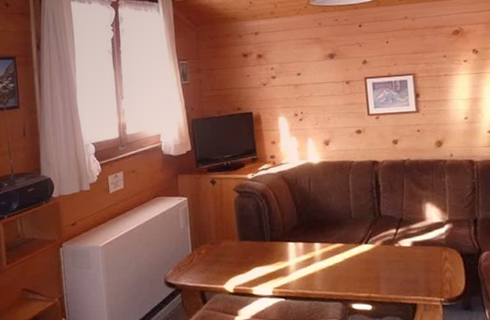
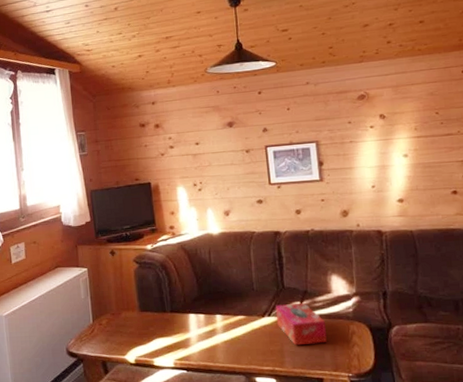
tissue box: none [372,230,421,272] -> present [275,302,327,346]

